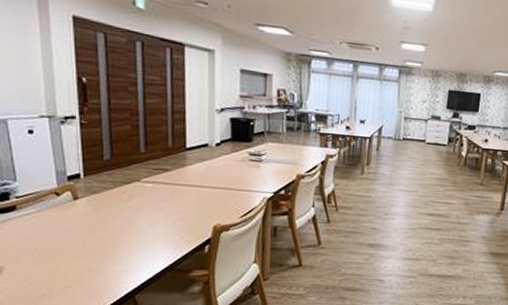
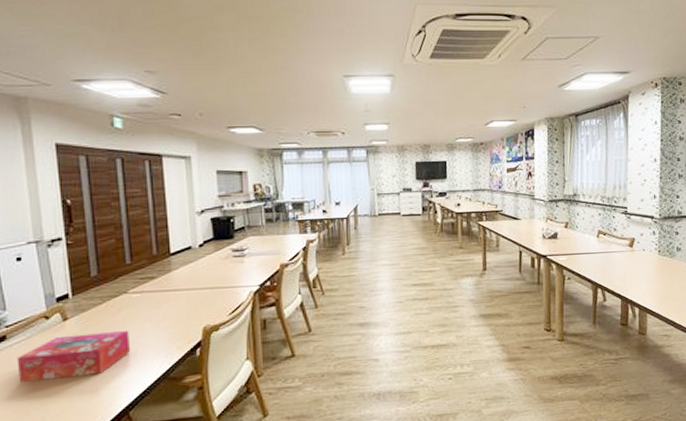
tissue box: none [26,214,139,256] -> present [17,331,130,382]

